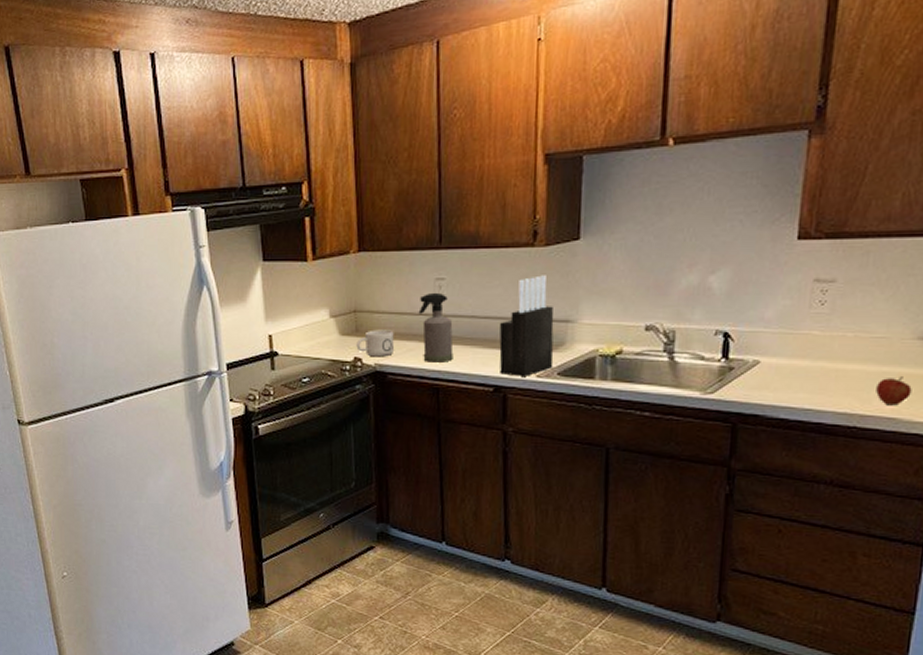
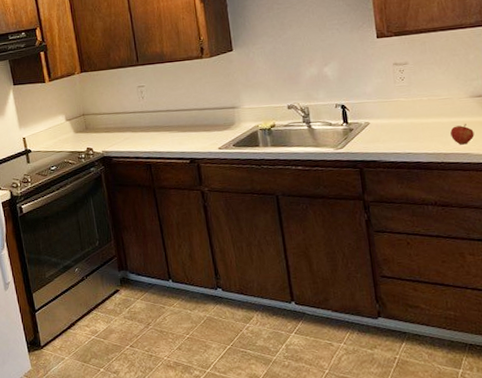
mug: present [356,329,395,357] -> none [87,125,116,147]
spray bottle: present [418,292,454,363] -> none [129,96,158,146]
knife block: present [499,275,554,376] -> none [187,77,229,150]

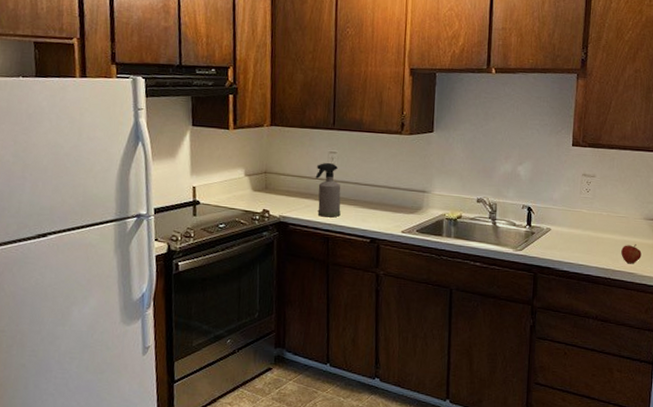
spray bottle: none [129,96,158,146] -> present [315,162,341,218]

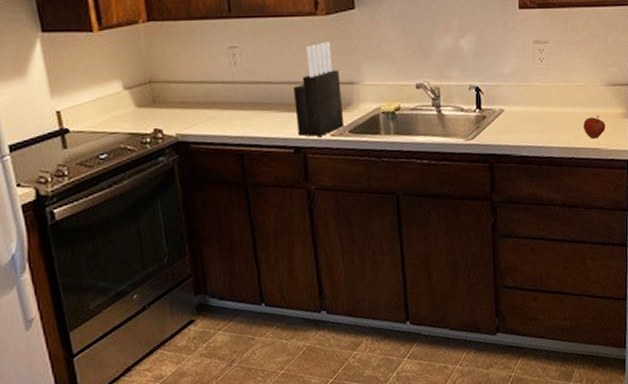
spray bottle: present [315,162,341,218] -> none [215,60,254,129]
knife block: none [375,156,415,232] -> present [294,42,345,137]

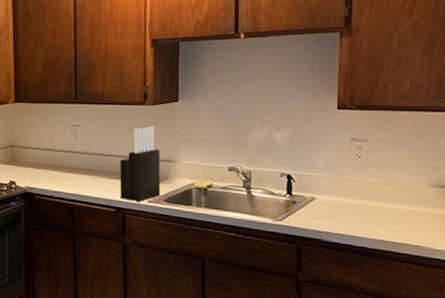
apple: present [583,115,606,139] -> none [404,214,430,236]

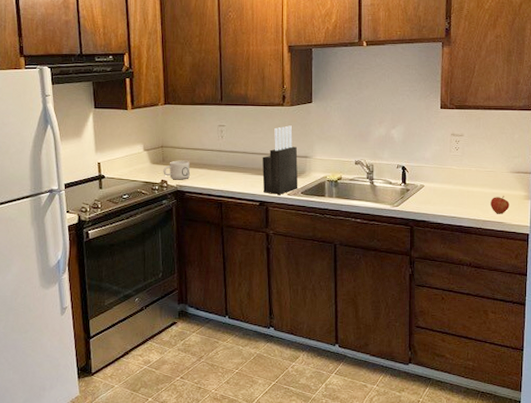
mug: none [12,161,41,182] -> present [163,160,191,180]
apple: none [404,214,430,236] -> present [491,196,510,214]

